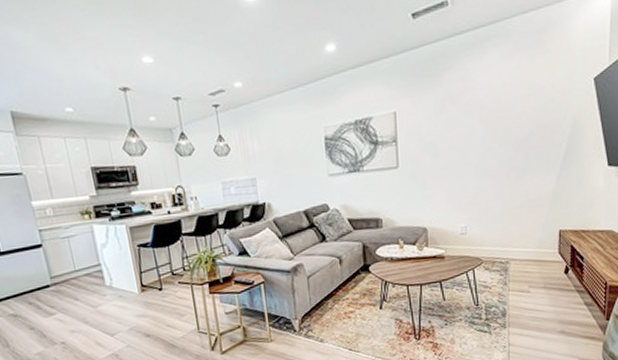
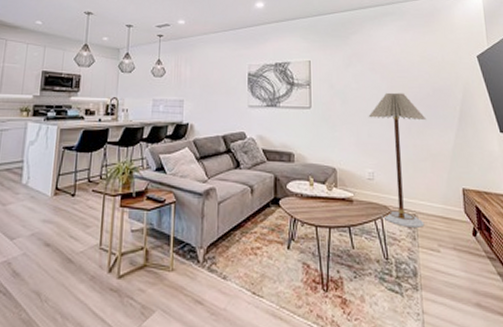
floor lamp: none [462,135,527,275] -> present [368,92,427,228]

